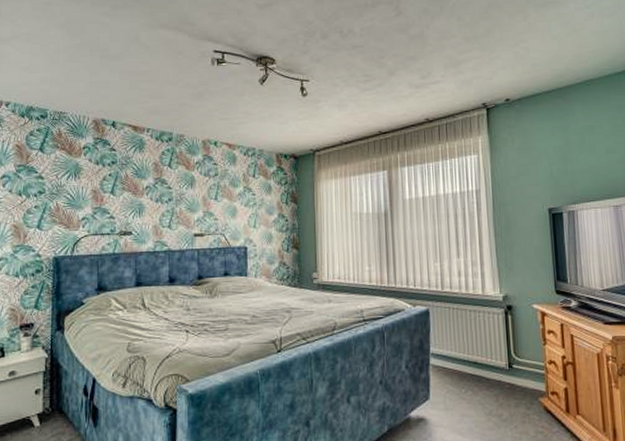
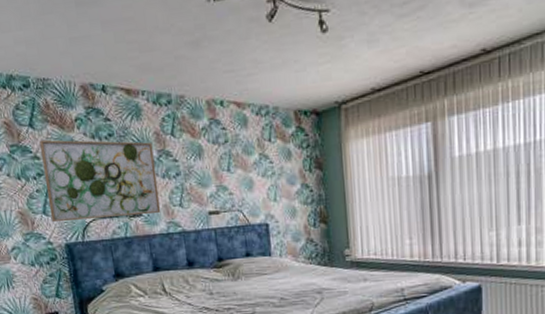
wall art: none [44,162,150,236] -> present [39,139,161,222]

